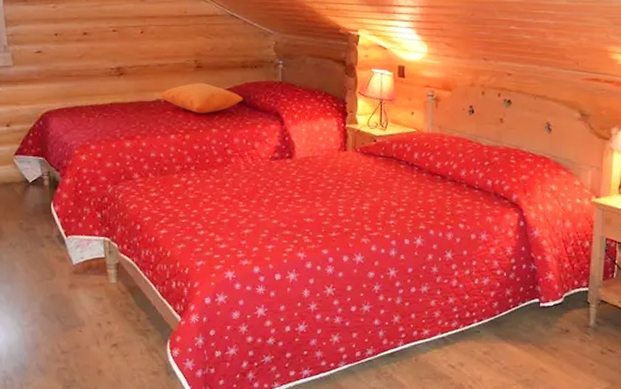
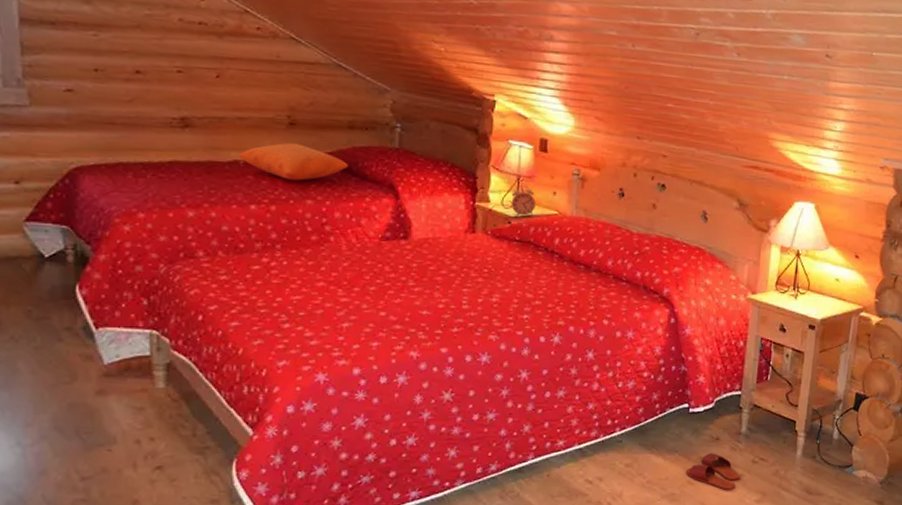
alarm clock: none [375,107,397,135] -> present [511,184,536,217]
slippers: none [538,344,591,378] -> present [685,453,741,490]

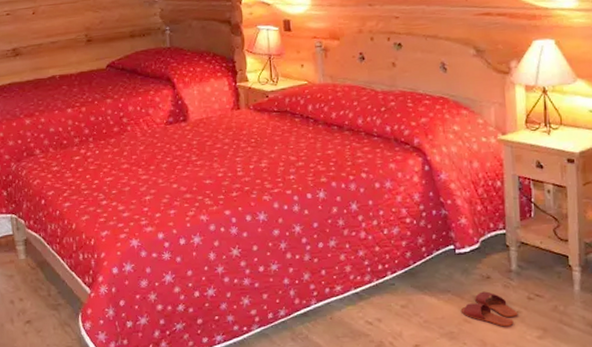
cushion: present [238,142,349,181] -> none [54,55,134,85]
alarm clock: present [511,184,536,217] -> none [265,62,288,91]

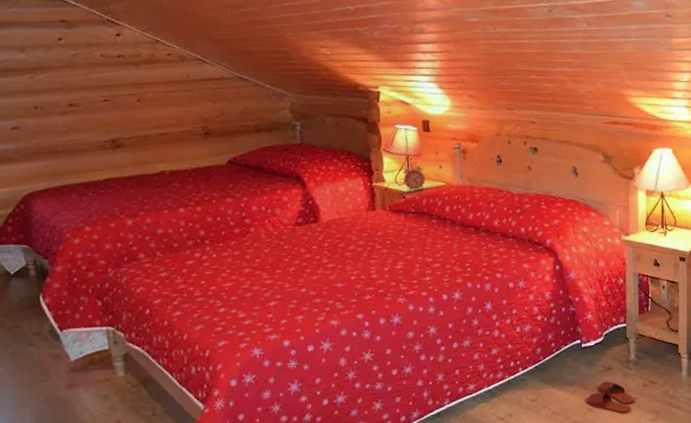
alarm clock: none [265,62,288,91] -> present [403,162,425,192]

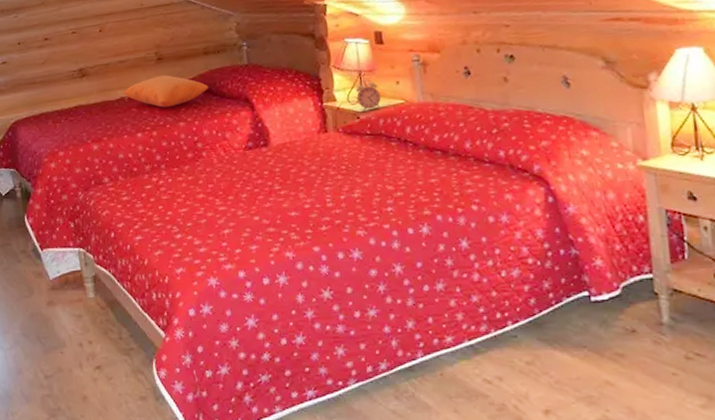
cushion: none [163,149,260,183] -> present [123,74,209,108]
slippers: present [585,381,635,413] -> none [600,348,674,392]

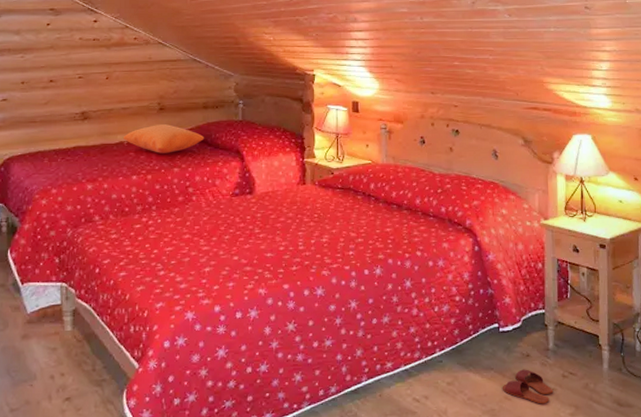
alarm clock: present [355,79,381,111] -> none [332,141,353,168]
slippers: none [600,348,674,392] -> present [502,369,554,404]

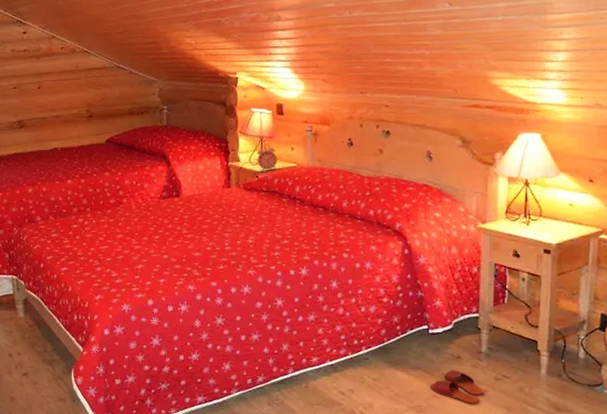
cushion: present [122,123,205,153] -> none [56,130,132,159]
alarm clock: none [332,141,353,168] -> present [257,144,277,171]

